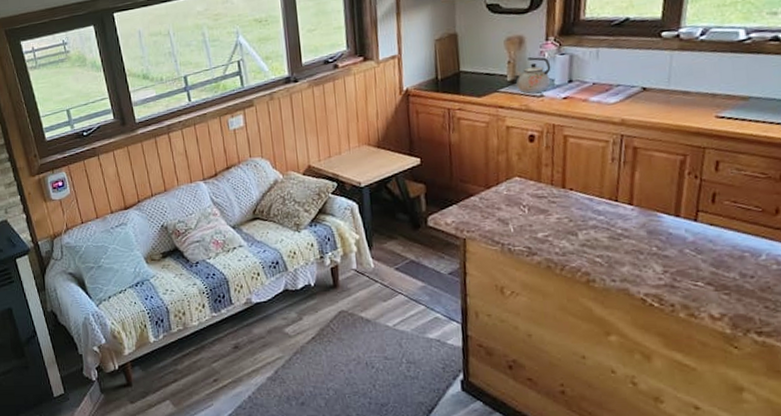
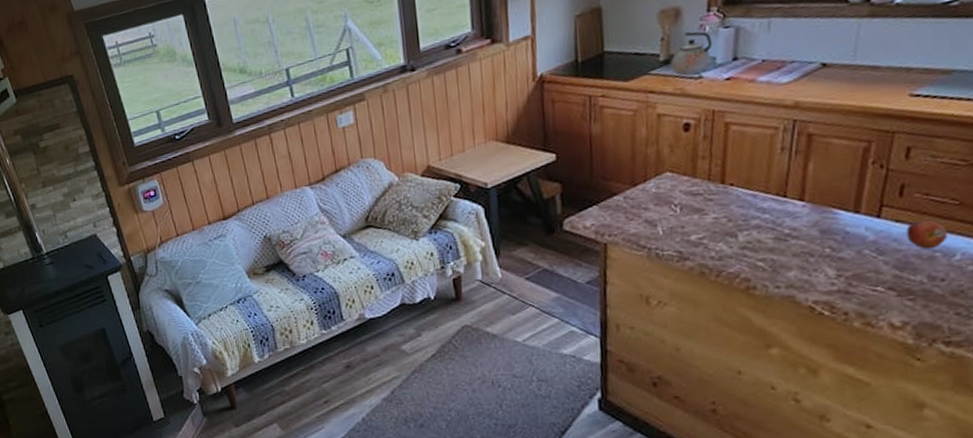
fruit: none [719,224,754,250] -> present [906,219,947,249]

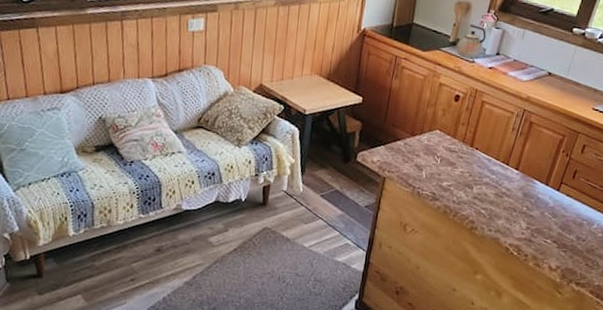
fruit: present [906,219,947,249] -> none [570,197,593,218]

